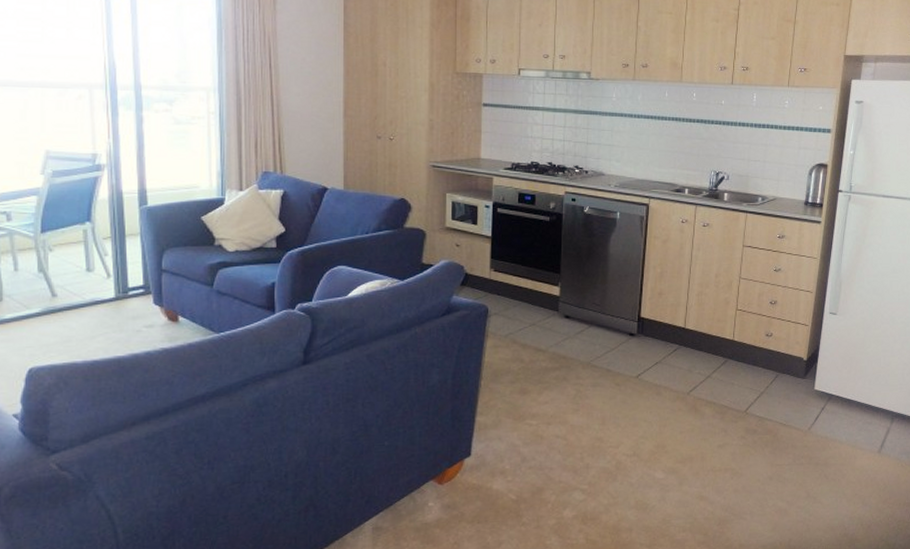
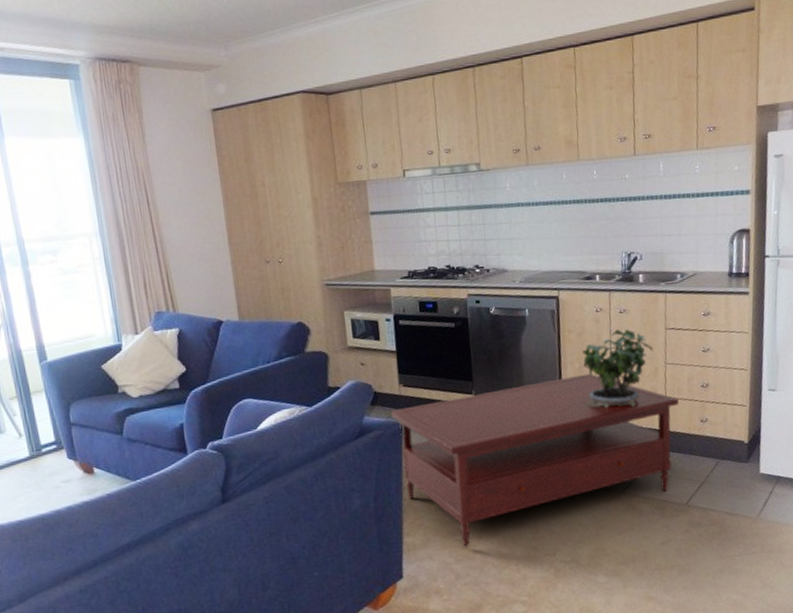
coffee table: none [479,279,748,431] -> present [391,373,679,547]
potted plant: none [661,240,730,315] -> present [582,329,653,408]

